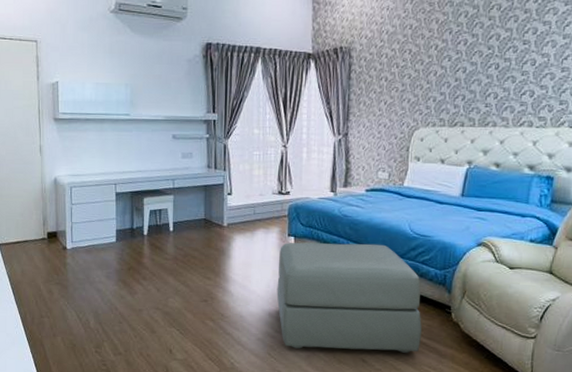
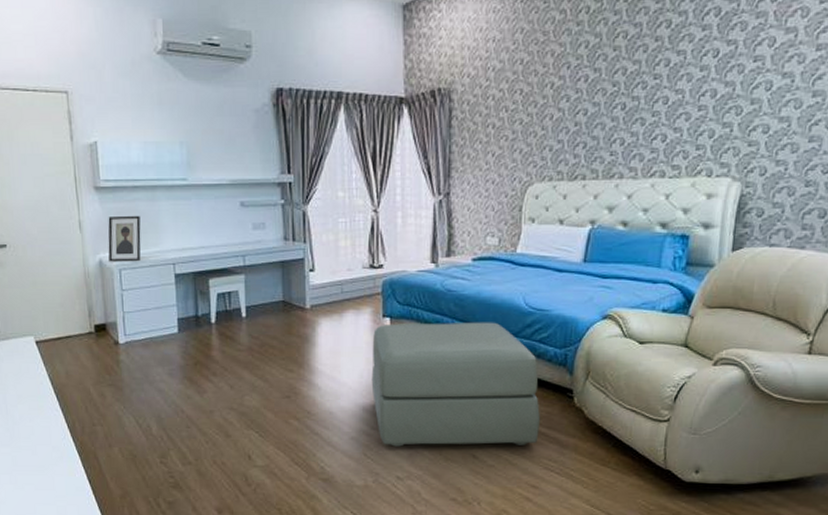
picture frame: none [62,142,90,181] -> present [108,215,141,262]

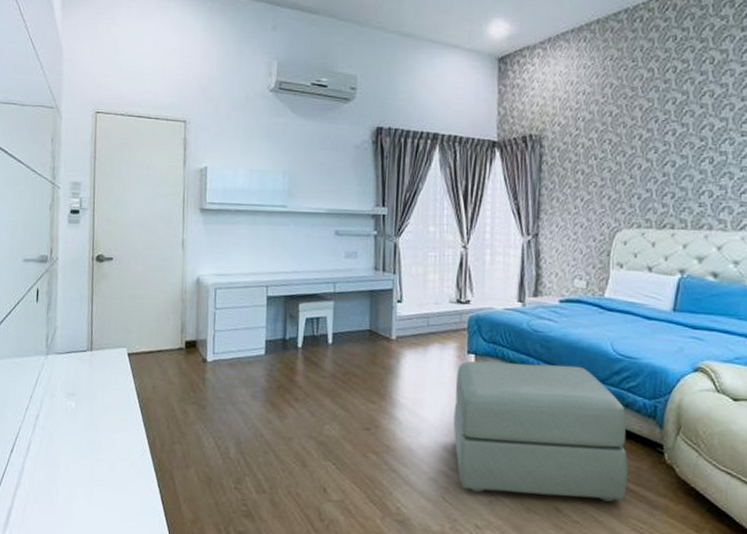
picture frame: present [108,215,141,262] -> none [206,237,240,282]

